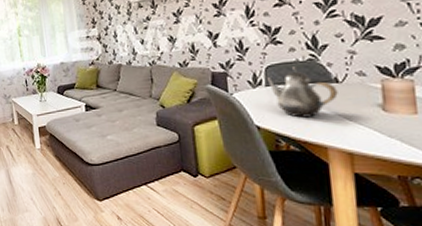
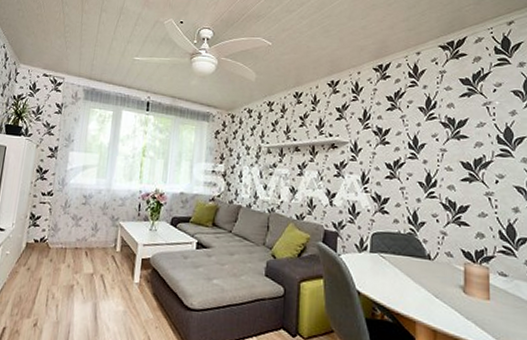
teapot: present [265,66,338,118] -> none [371,237,429,290]

